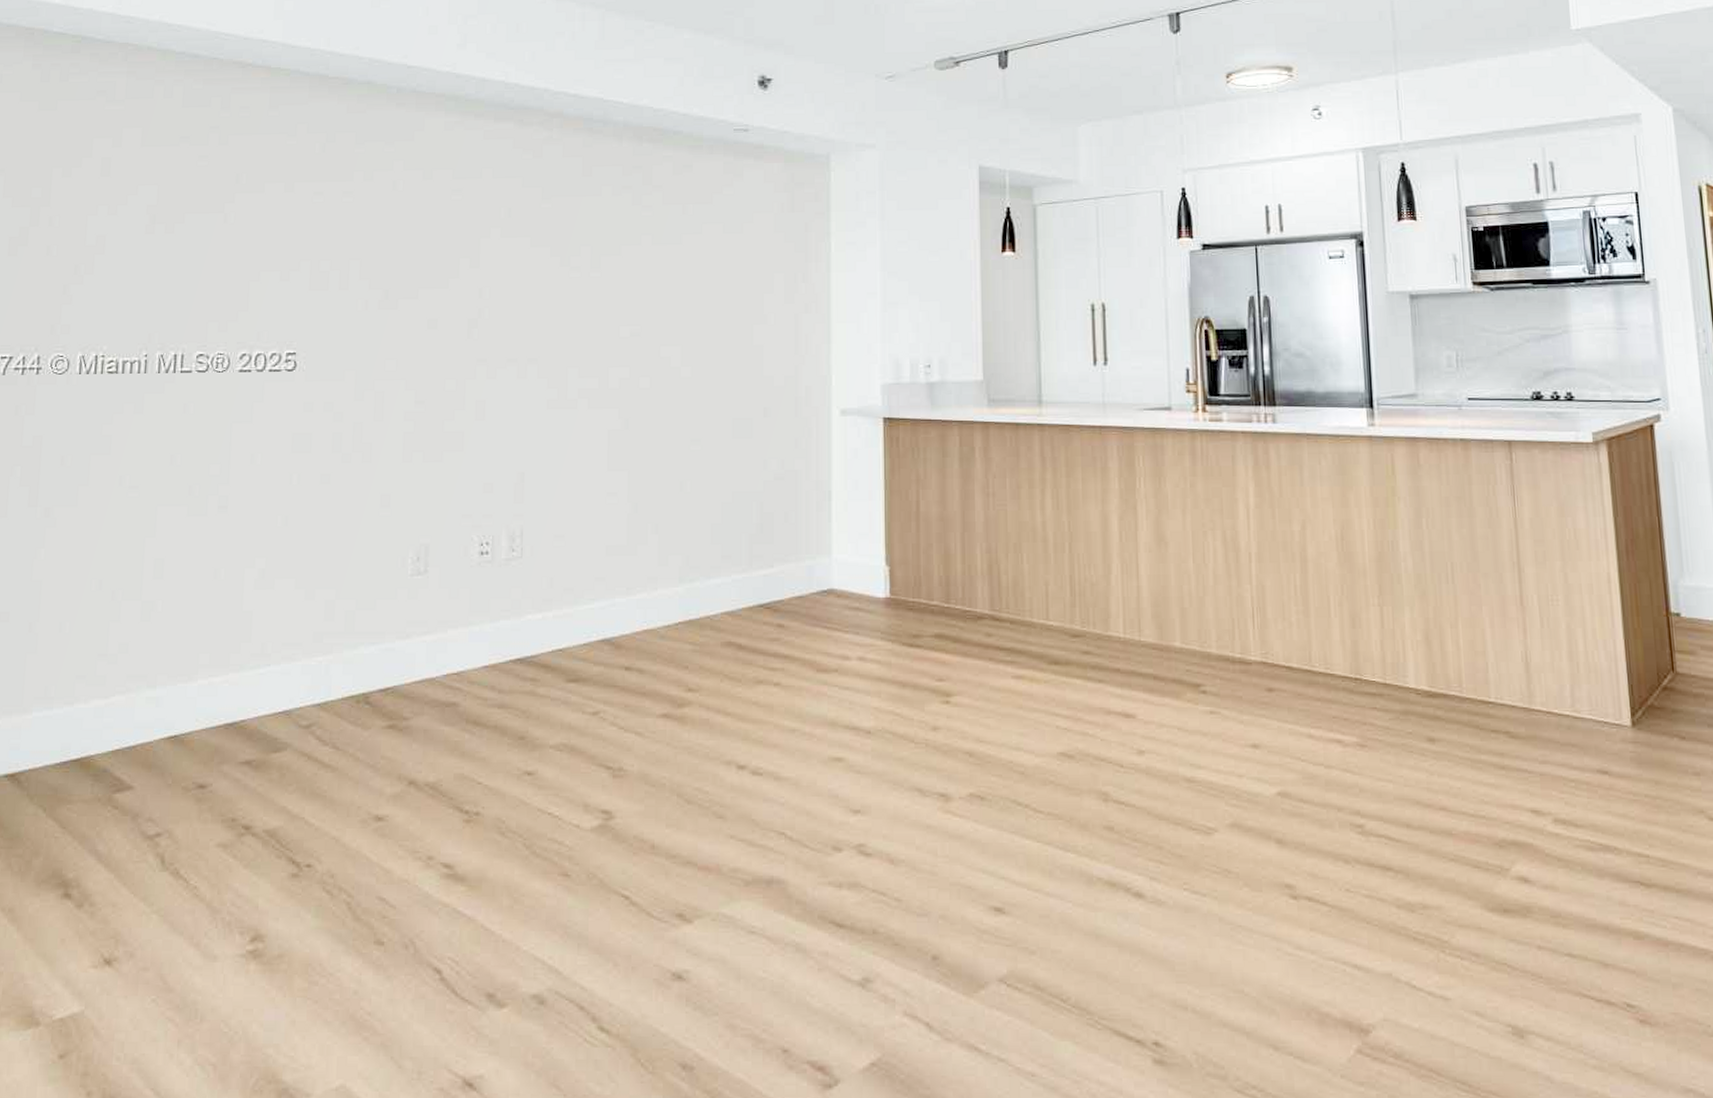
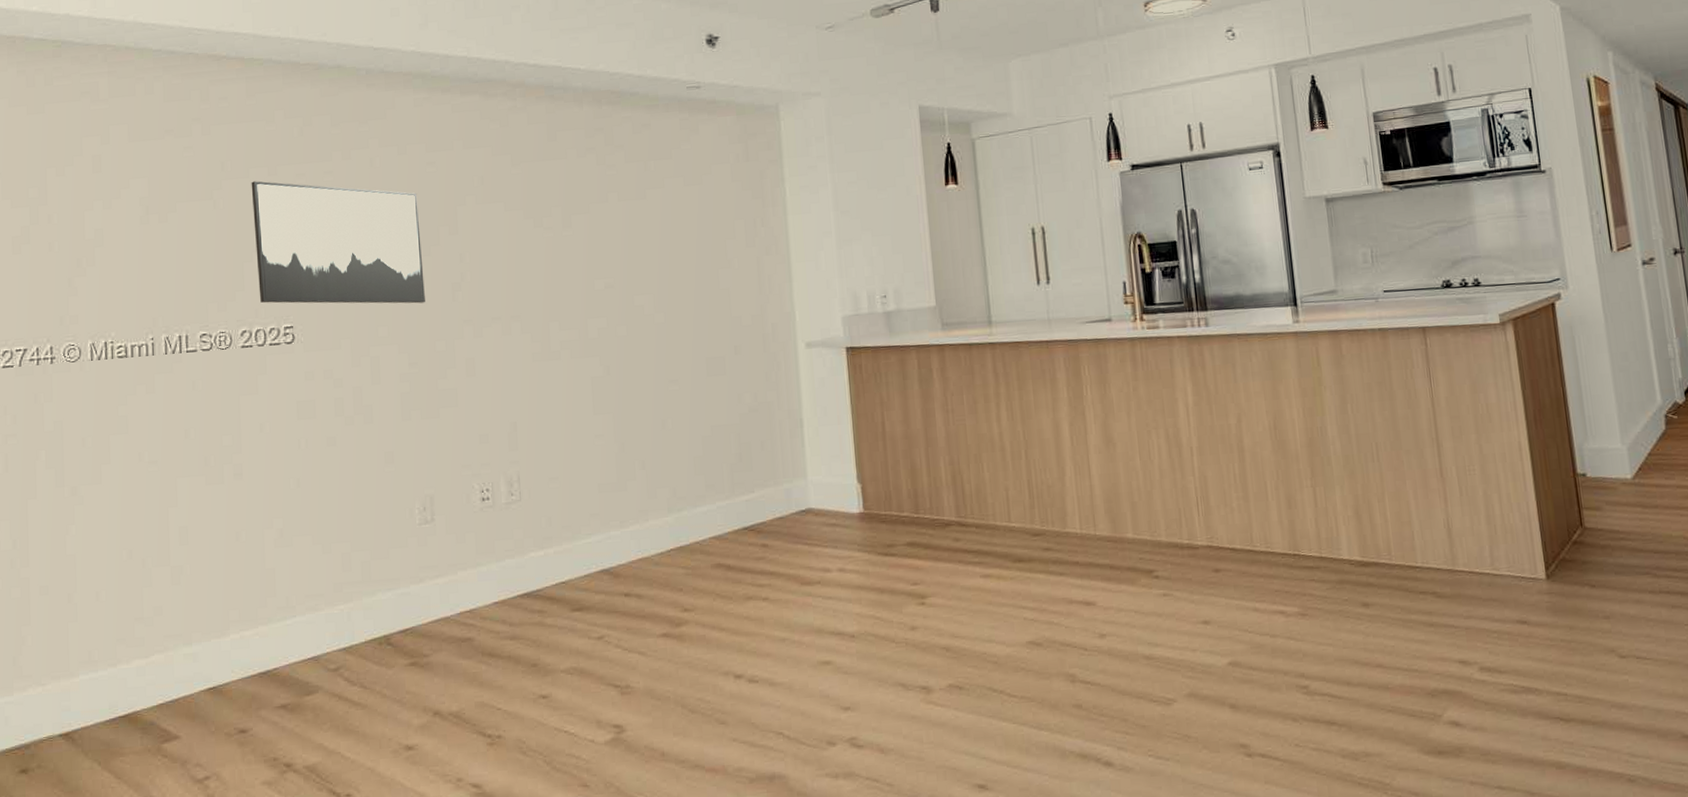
wall art: none [263,196,440,338] -> present [251,181,425,304]

